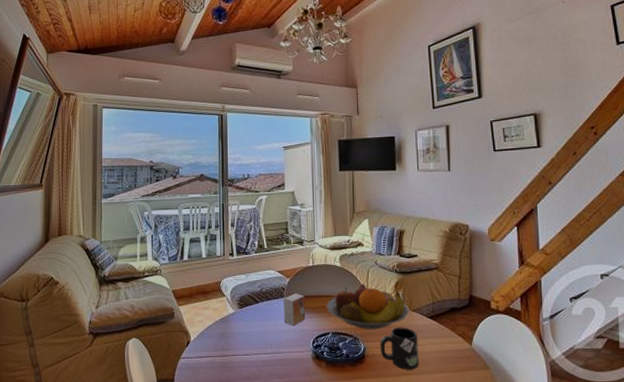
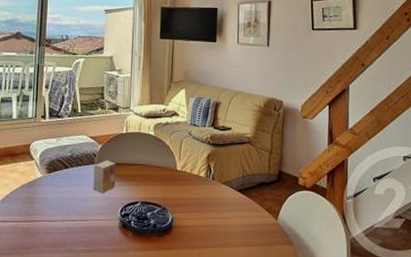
fruit bowl: present [326,284,409,330] -> none [137,154,219,201]
mug: present [380,327,419,370] -> none [188,199,226,242]

